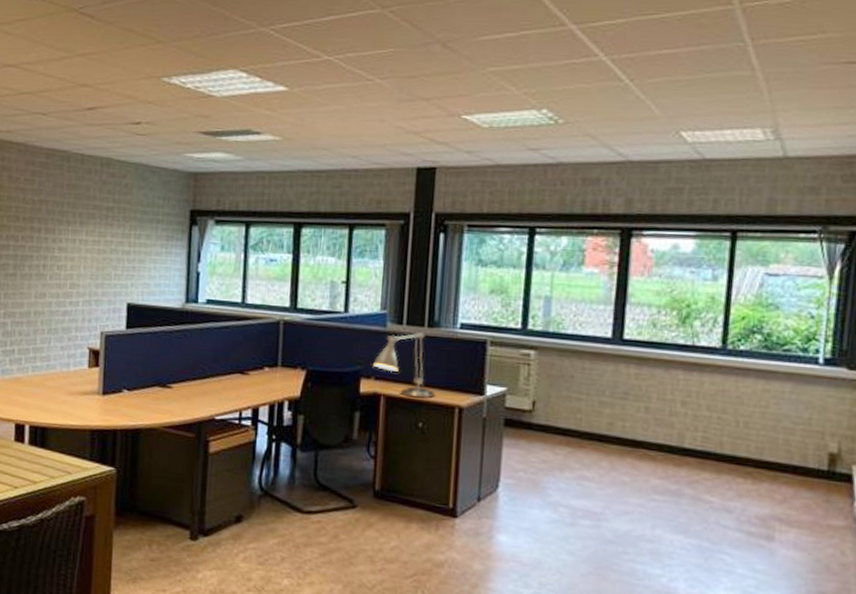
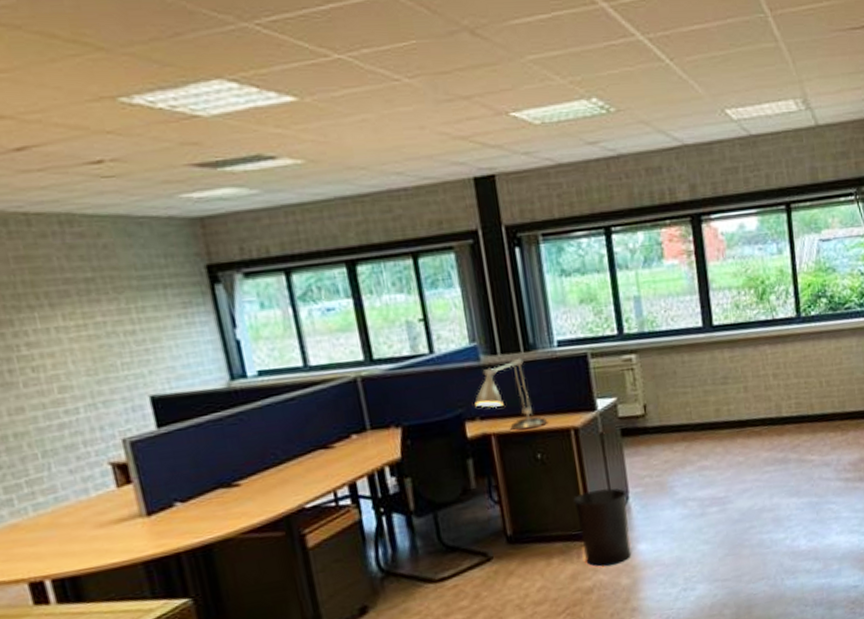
waste bin: none [442,470,498,547] -> present [572,488,631,566]

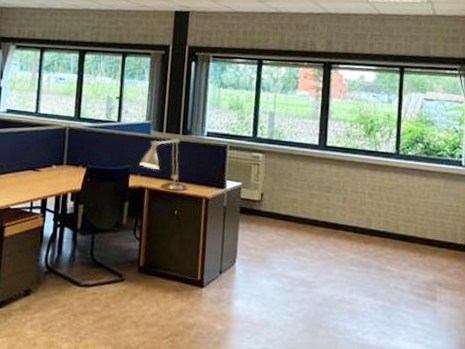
waste bin: present [572,488,631,566] -> none [193,248,235,312]

